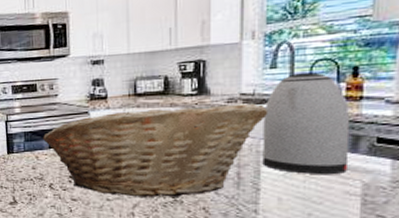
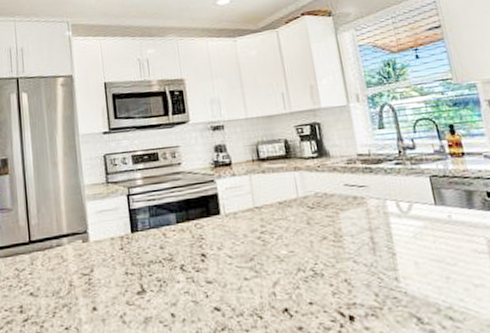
fruit basket: present [43,103,268,197] -> none [169,163,386,273]
kettle: present [261,72,351,175] -> none [382,131,470,234]

